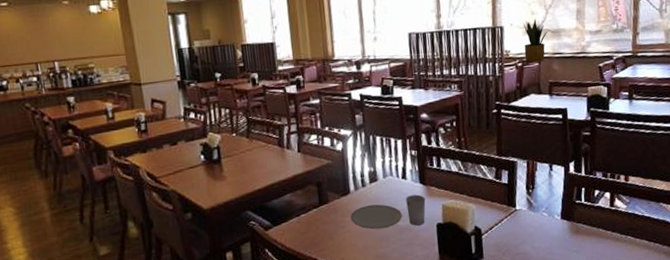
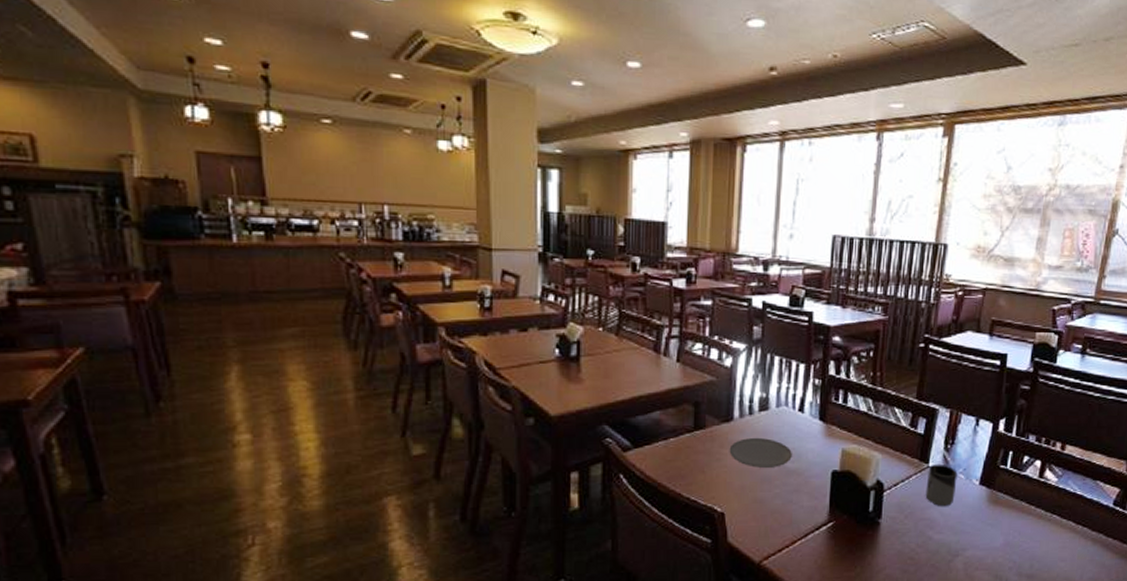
cup: present [406,194,426,226] -> none [799,433,823,470]
cup: none [516,206,542,241] -> present [925,463,958,506]
planter: present [523,19,549,63] -> none [967,241,1001,294]

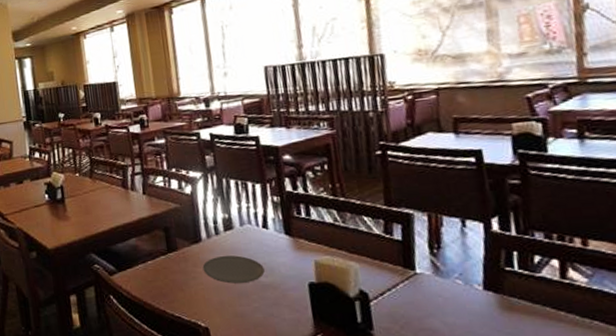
cup: present [925,463,958,506] -> none [416,269,456,315]

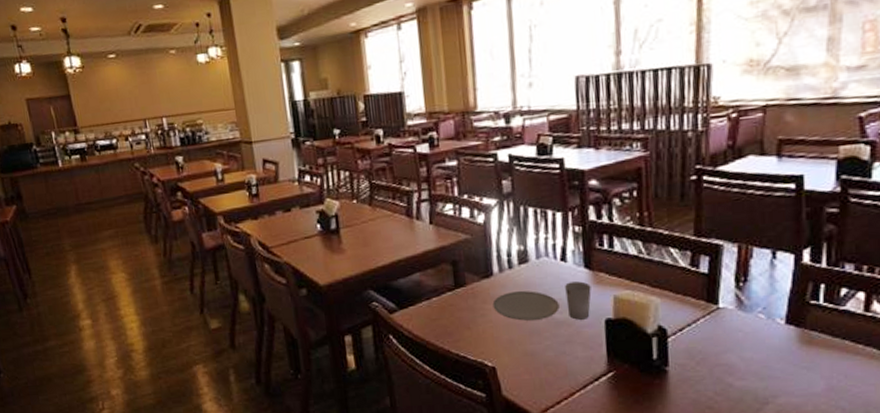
cup: none [268,247,294,283] -> present [565,281,592,320]

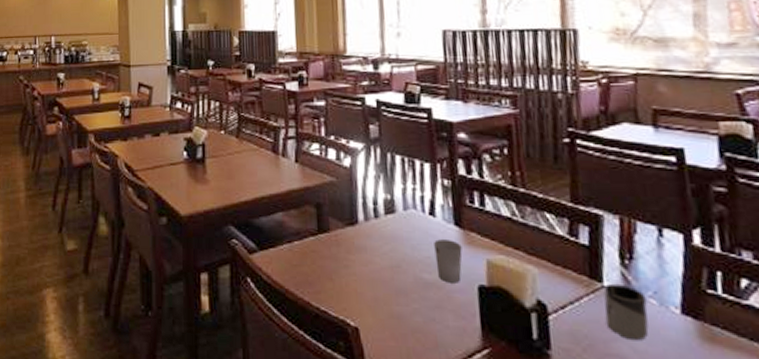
plate: present [492,291,560,321] -> none [357,244,428,278]
cup: none [718,303,757,350] -> present [603,283,649,340]

